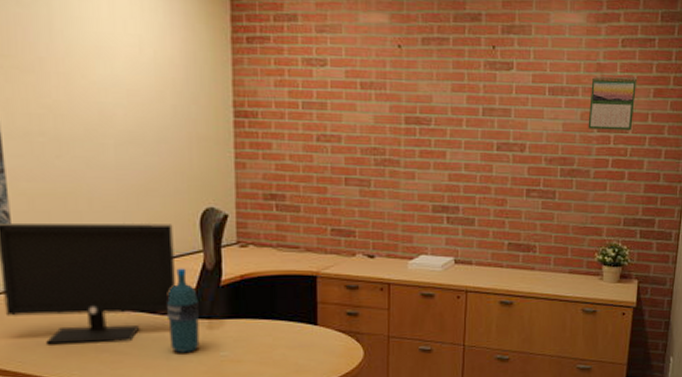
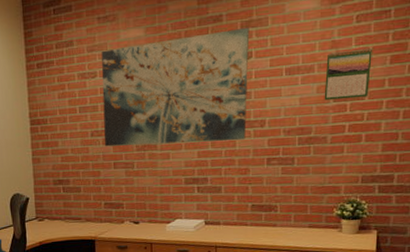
wall art: none [333,33,511,165] -> present [101,27,250,147]

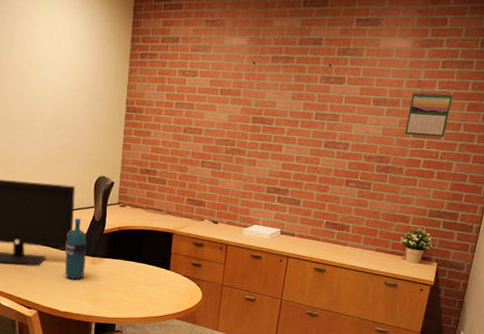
wall art: present [101,27,250,147] -> none [195,52,346,159]

